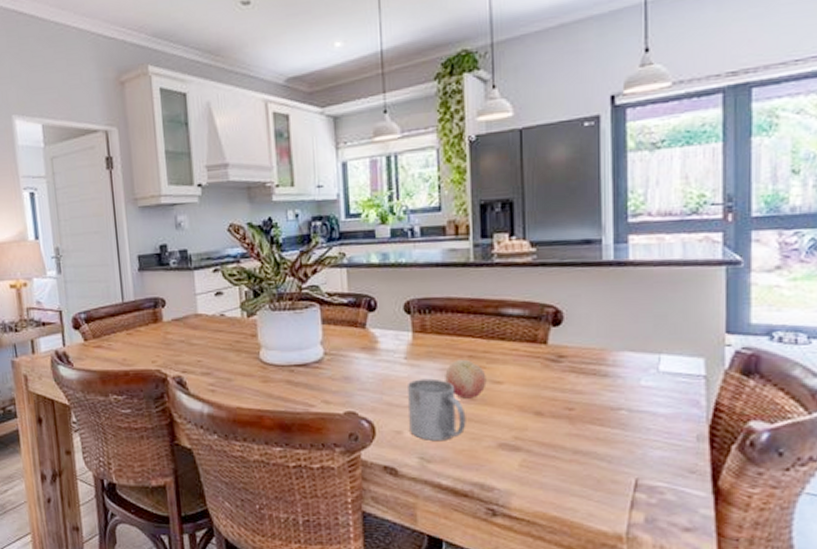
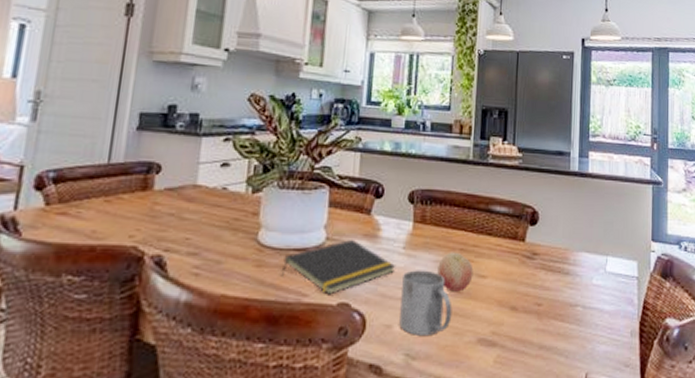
notepad: none [286,354,399,405] -> present [280,240,396,295]

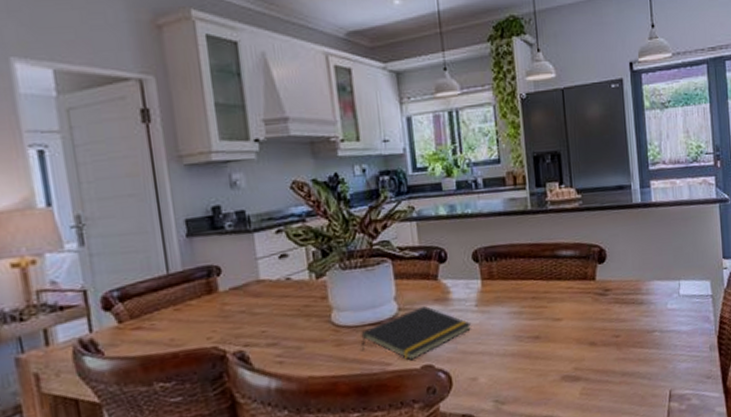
mug: present [399,270,452,335] -> none [480,322,534,383]
fruit: present [437,252,473,292] -> none [512,300,549,339]

